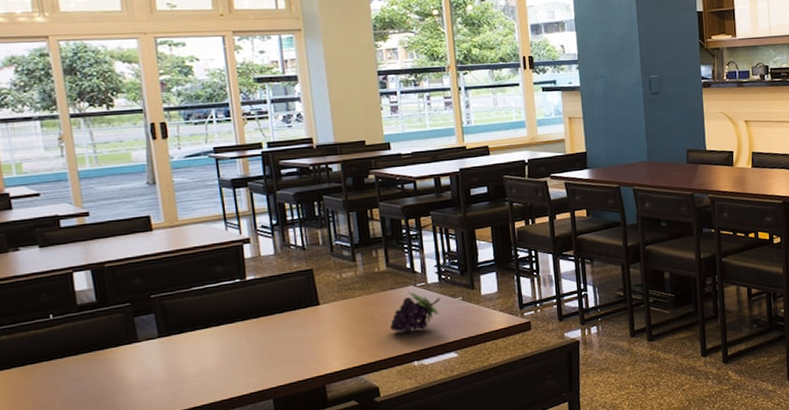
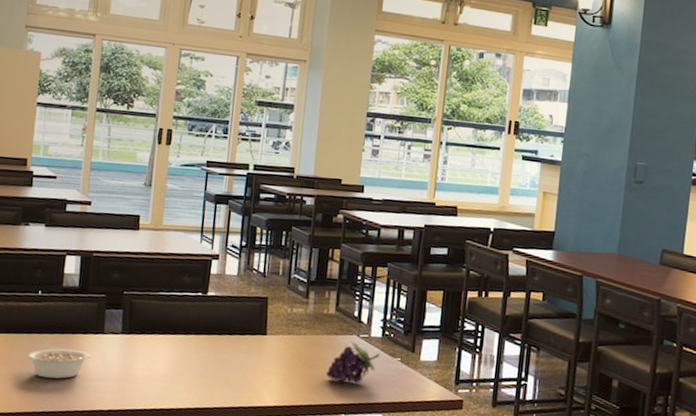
legume: none [53,364,128,401] -> present [27,348,90,379]

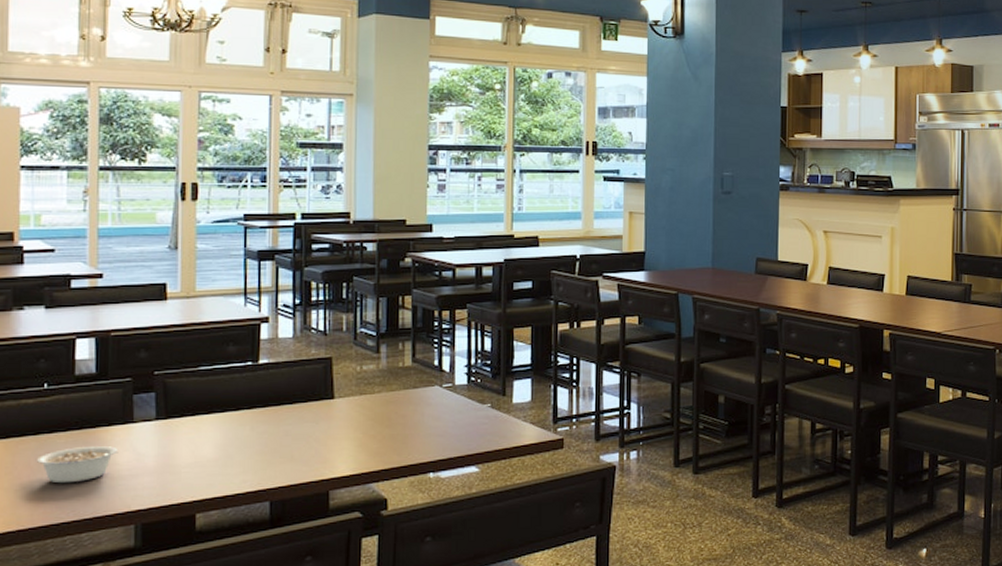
fruit: present [325,340,380,383] -> none [407,392,467,438]

